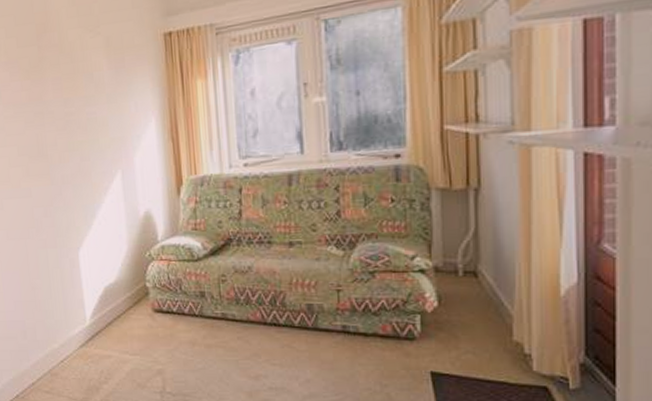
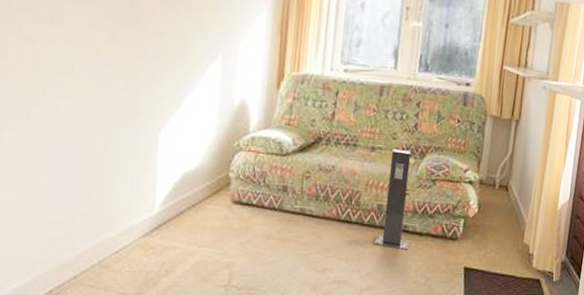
speaker: none [309,241,354,354] -> present [374,148,412,250]

